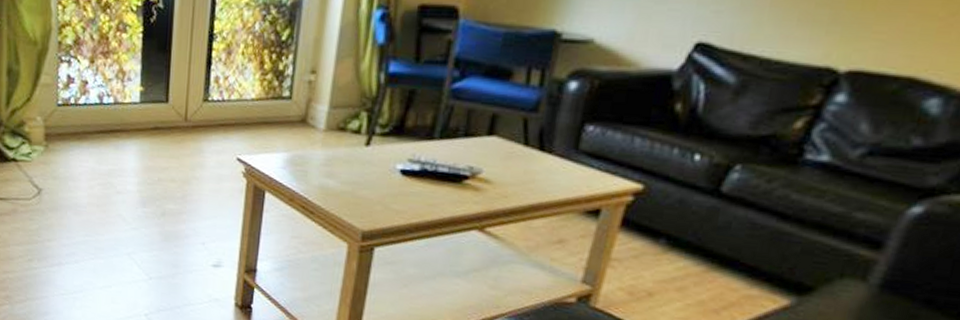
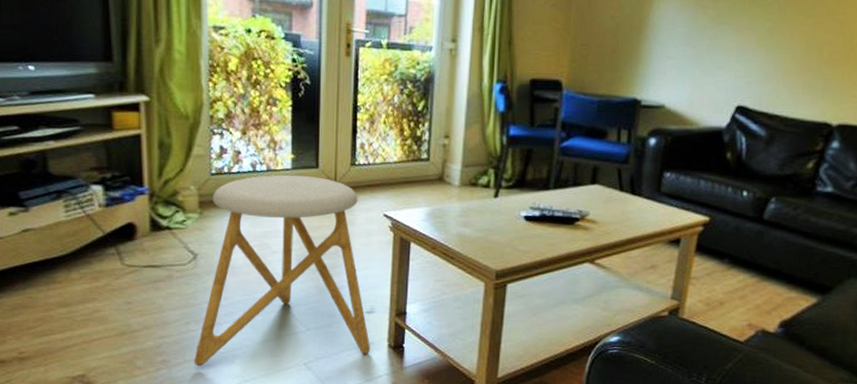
stool: none [36,108,216,312] -> present [194,174,371,367]

